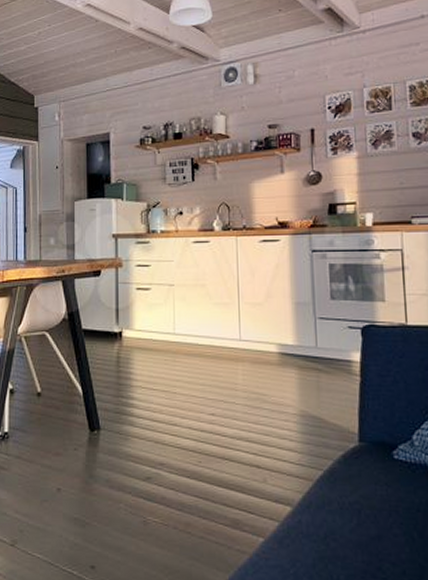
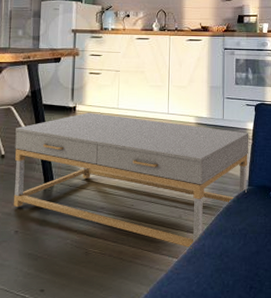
coffee table: none [52,339,357,526] -> present [13,112,249,249]

